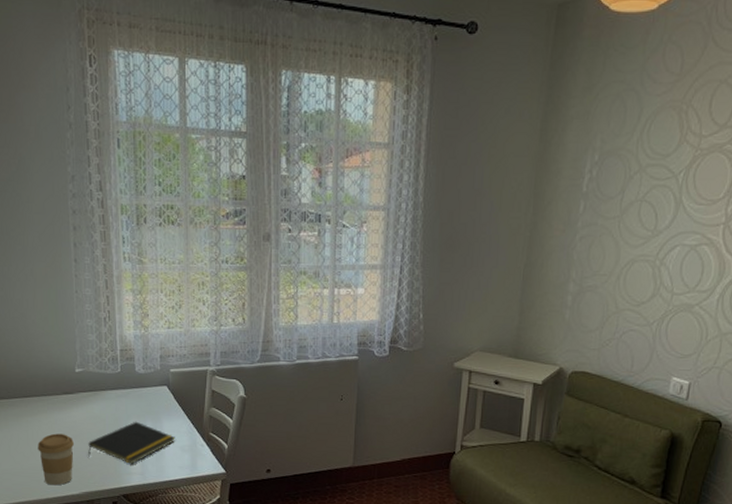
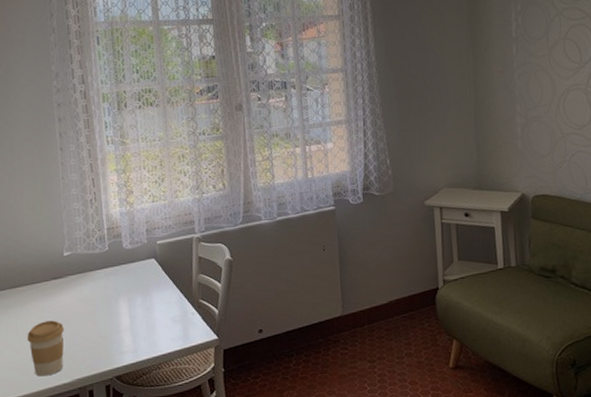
notepad: present [88,421,175,464] -> none [78,297,166,343]

